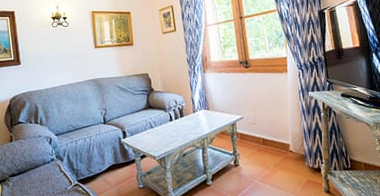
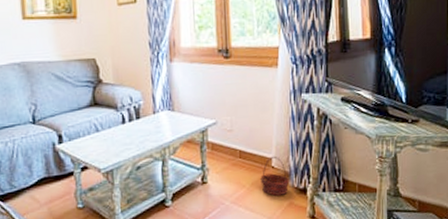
basket: none [281,142,306,175] -> present [260,155,290,196]

